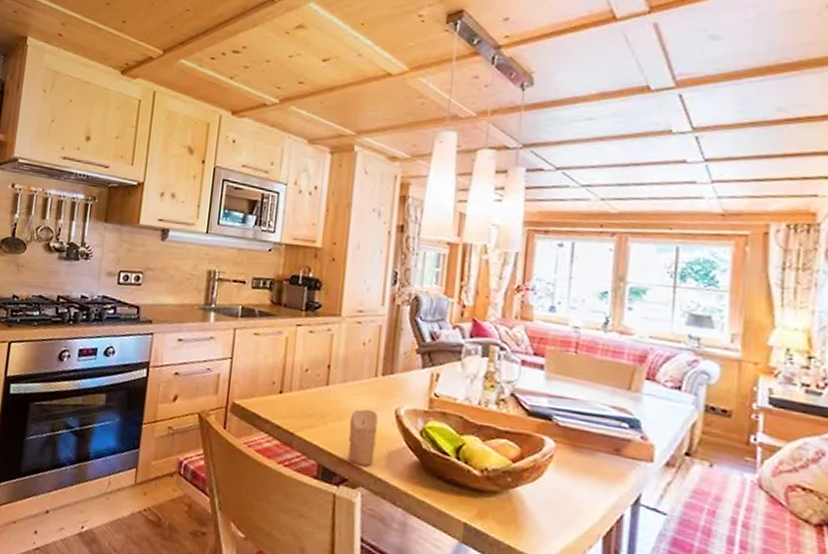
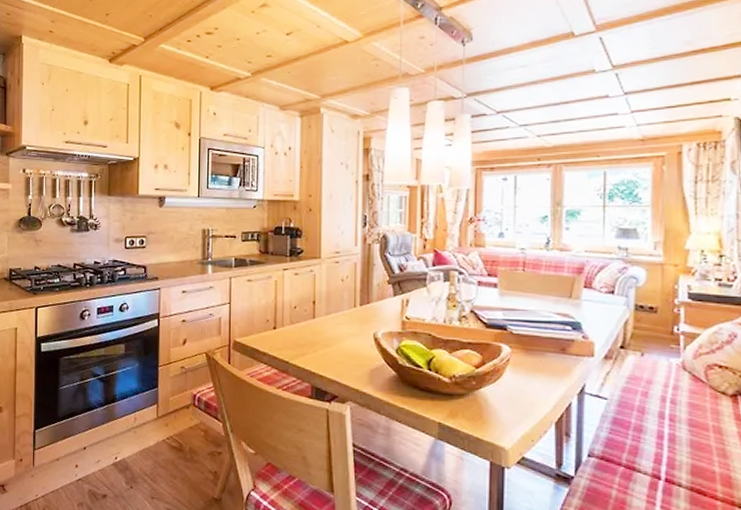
candle: present [348,408,378,466] -> none [335,335,359,383]

